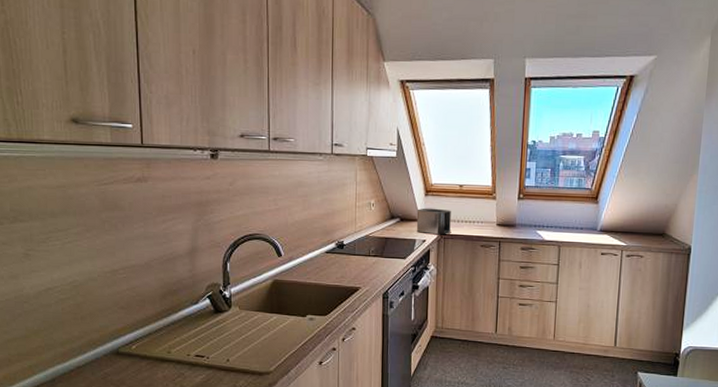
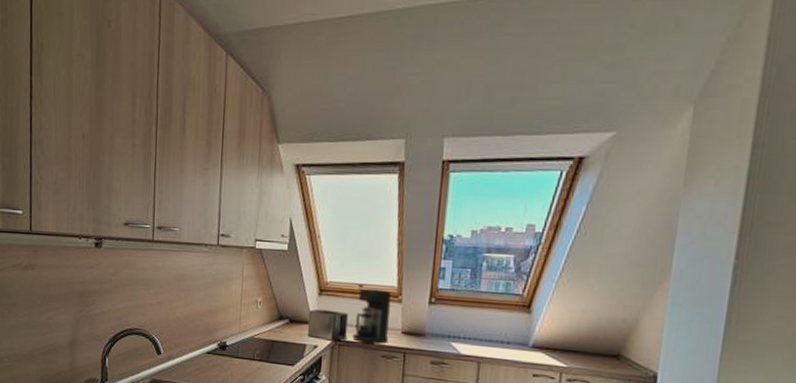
coffee maker: none [455,188,487,236] -> present [352,288,391,344]

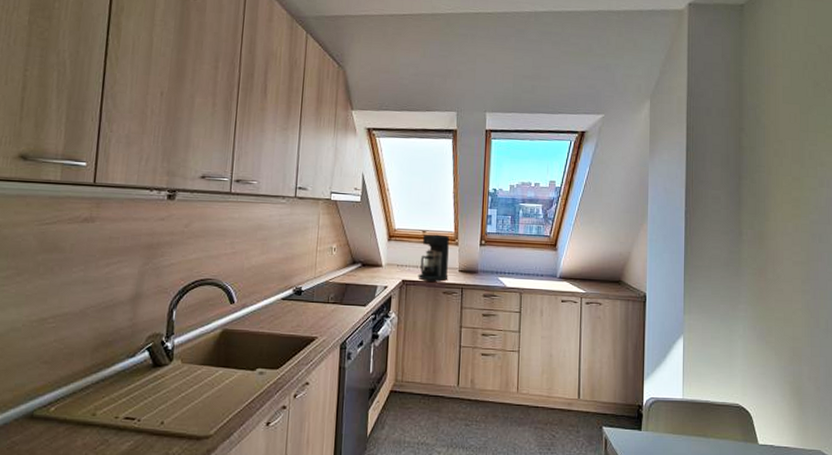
toaster: present [307,309,348,342] -> none [378,253,414,282]

